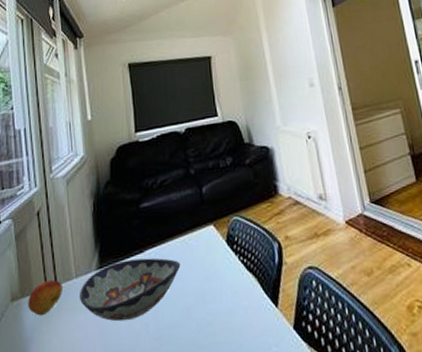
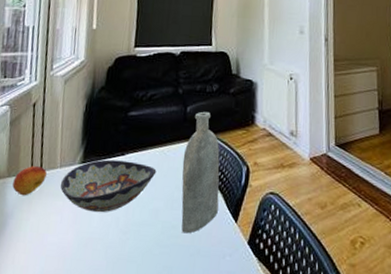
bottle: none [206,189,255,329] -> present [181,111,220,234]

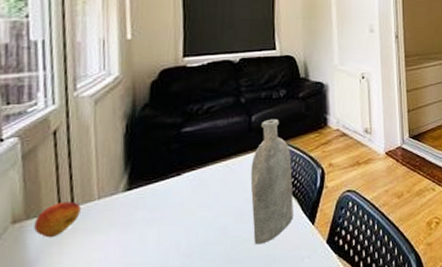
decorative bowl: present [60,159,157,213] -> none [100,180,221,241]

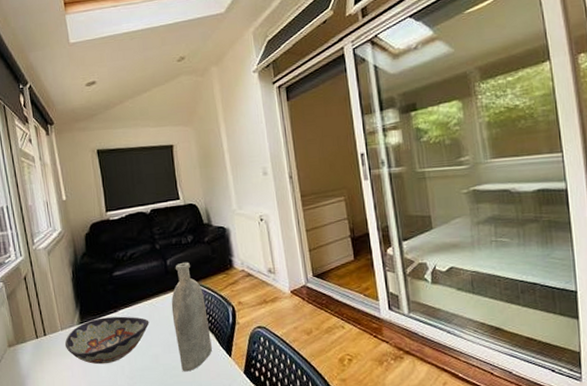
fruit: present [34,201,81,238] -> none [22,332,51,359]
decorative bowl: none [100,180,221,241] -> present [64,316,149,365]

